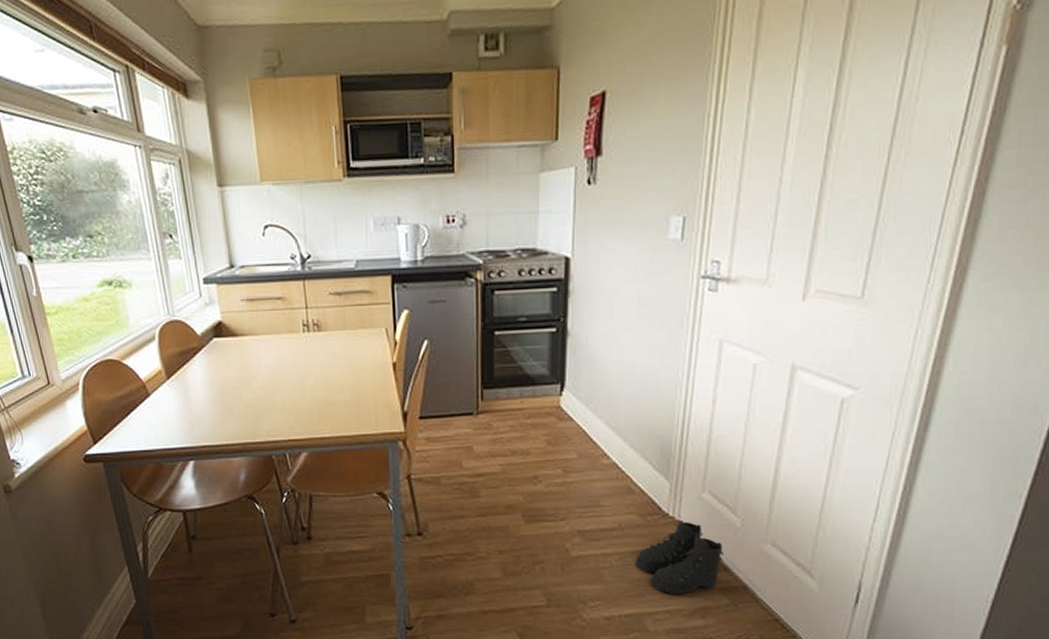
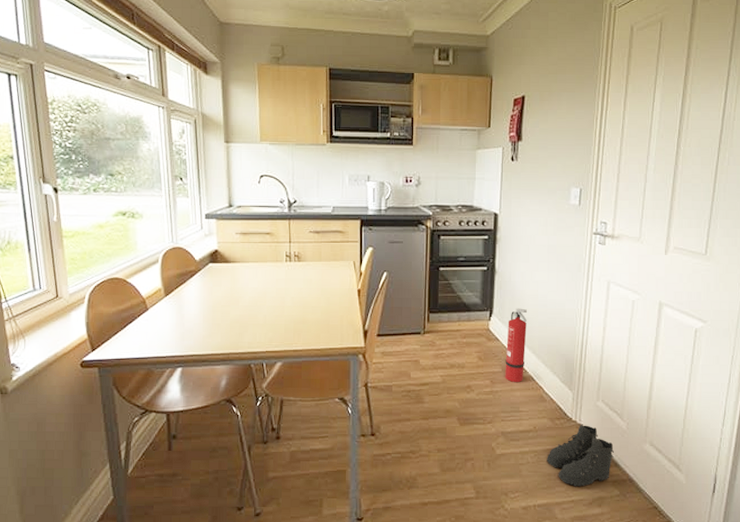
fire extinguisher: none [581,379,610,472] -> present [505,308,527,383]

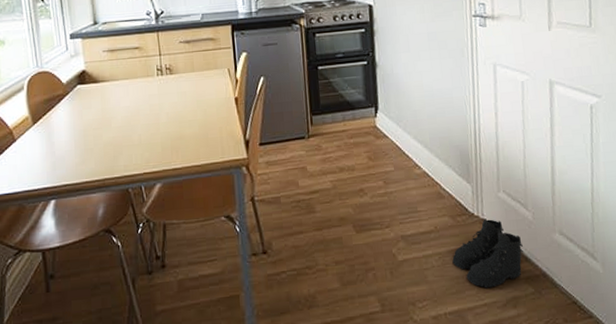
fire extinguisher: present [505,308,527,383] -> none [395,101,418,181]

